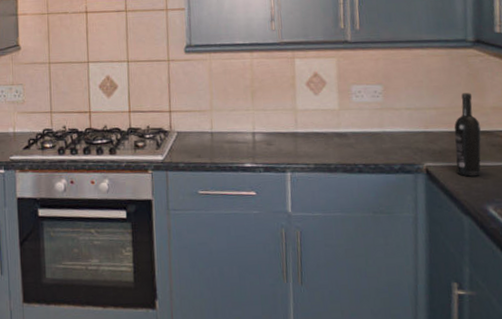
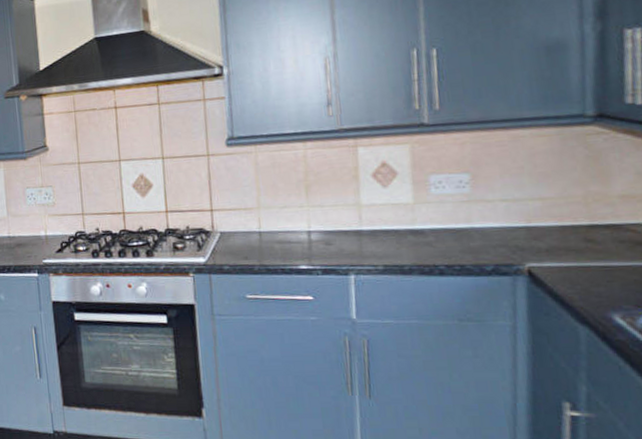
wine bottle: present [454,93,481,177] -> none [566,179,605,280]

